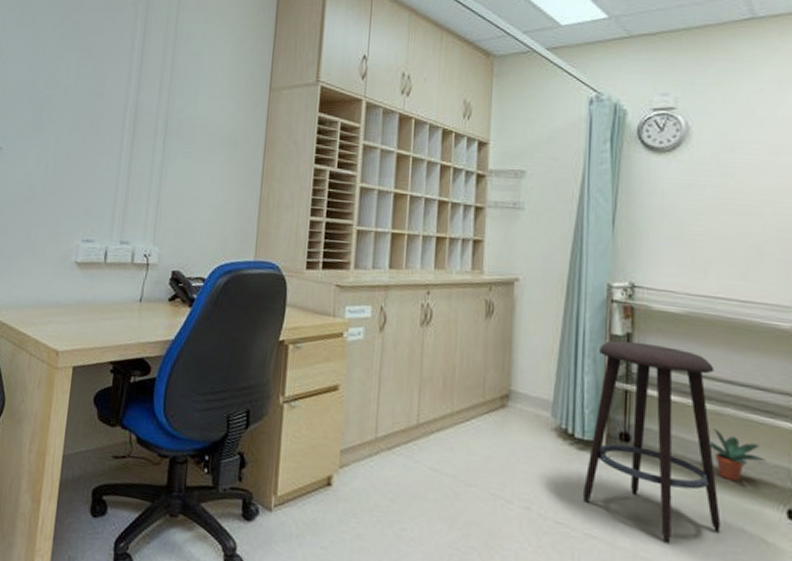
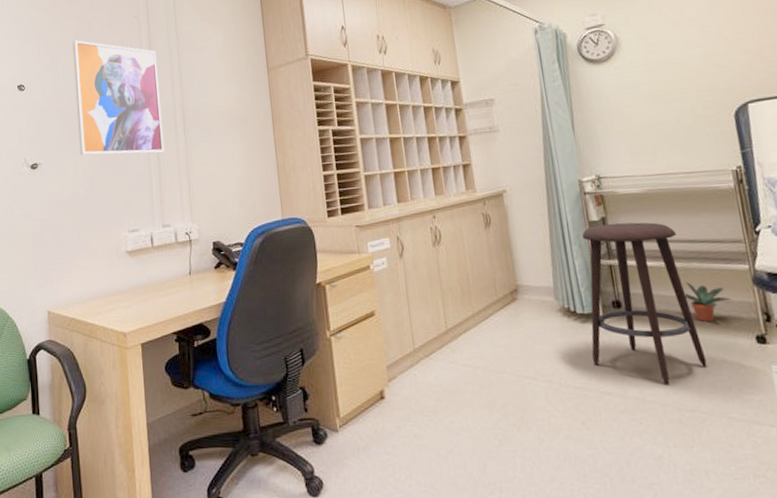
wall art: none [45,19,149,160] -> present [72,40,165,156]

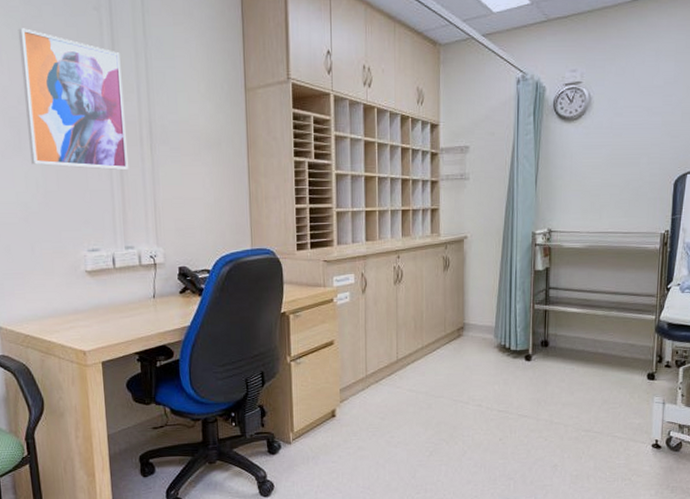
stool: present [582,222,707,384] -> none [516,273,606,410]
potted plant: present [684,282,731,323] -> none [600,327,636,362]

